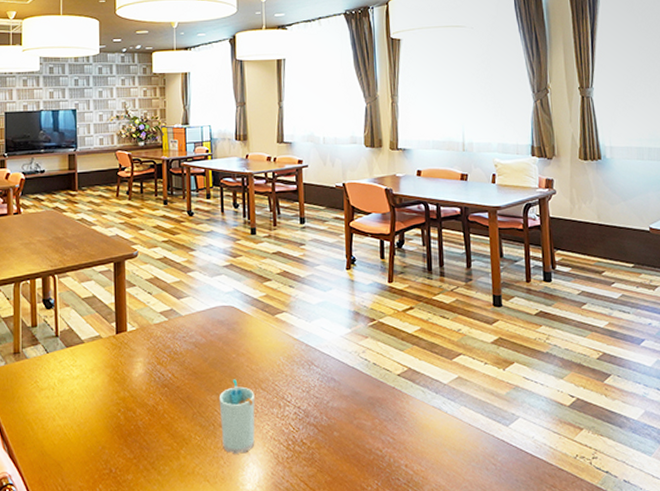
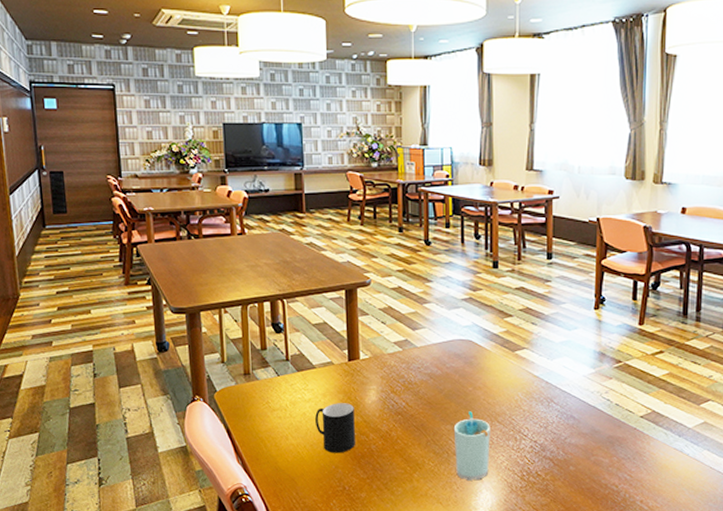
cup: none [83,378,122,433] -> present [315,403,355,453]

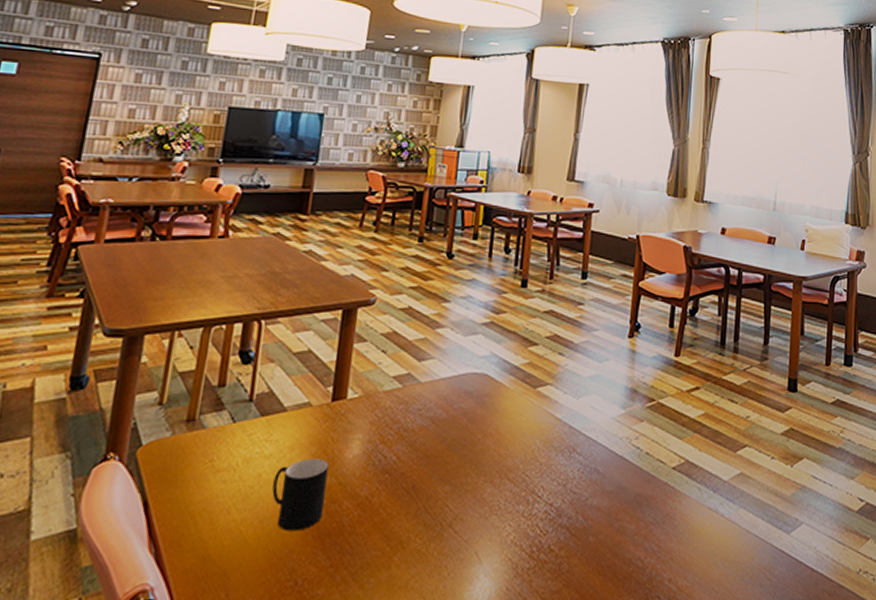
cup: present [453,411,490,481] -> none [449,466,499,563]

